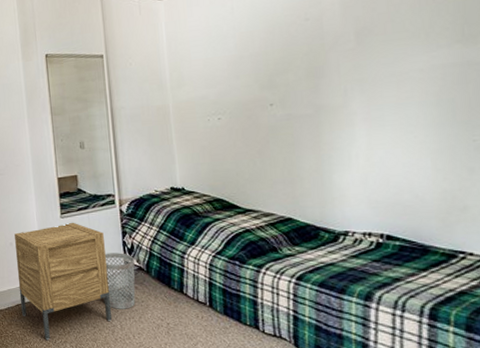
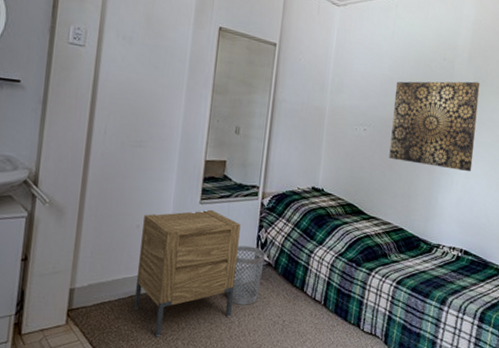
wall art: none [247,33,376,145] -> present [389,81,480,172]

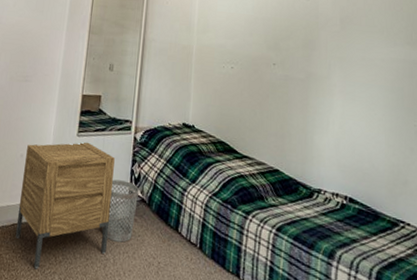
wall art: present [389,81,480,172] -> none [258,20,348,113]

